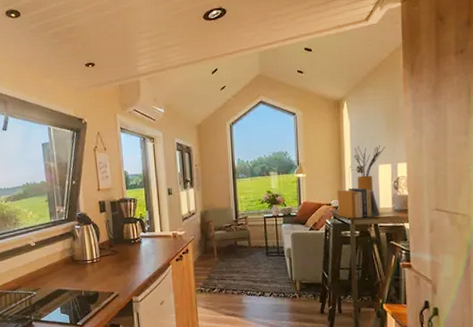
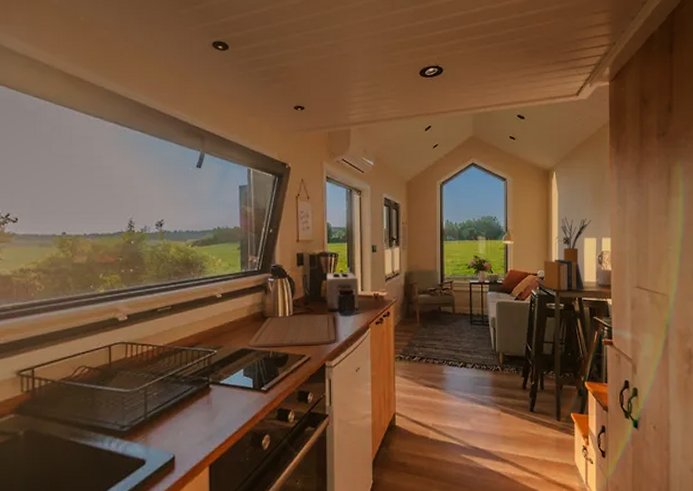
chopping board: none [63,255,140,288] -> present [249,315,336,348]
toaster: none [127,214,160,253] -> present [324,272,360,312]
jar: none [138,229,157,256] -> present [337,287,356,317]

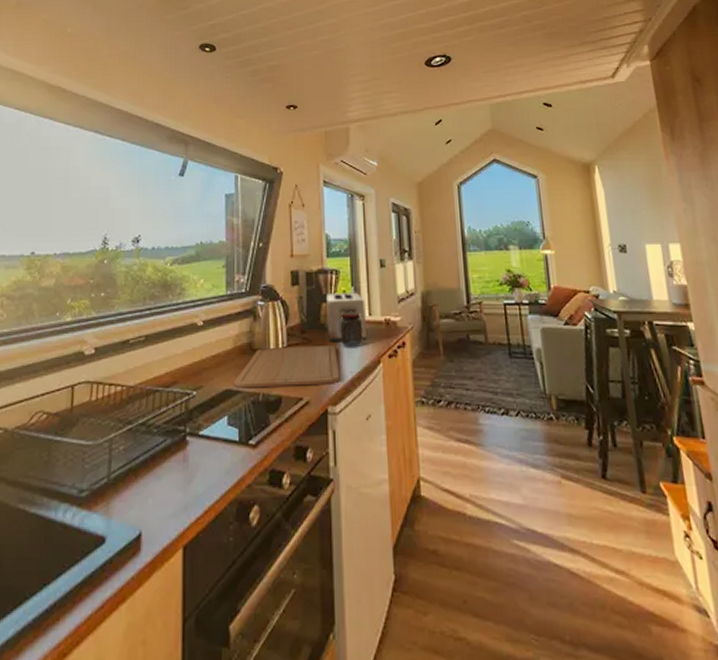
books: present [543,259,584,291] -> none [595,271,654,313]
vase: present [561,216,592,263] -> none [613,218,652,277]

